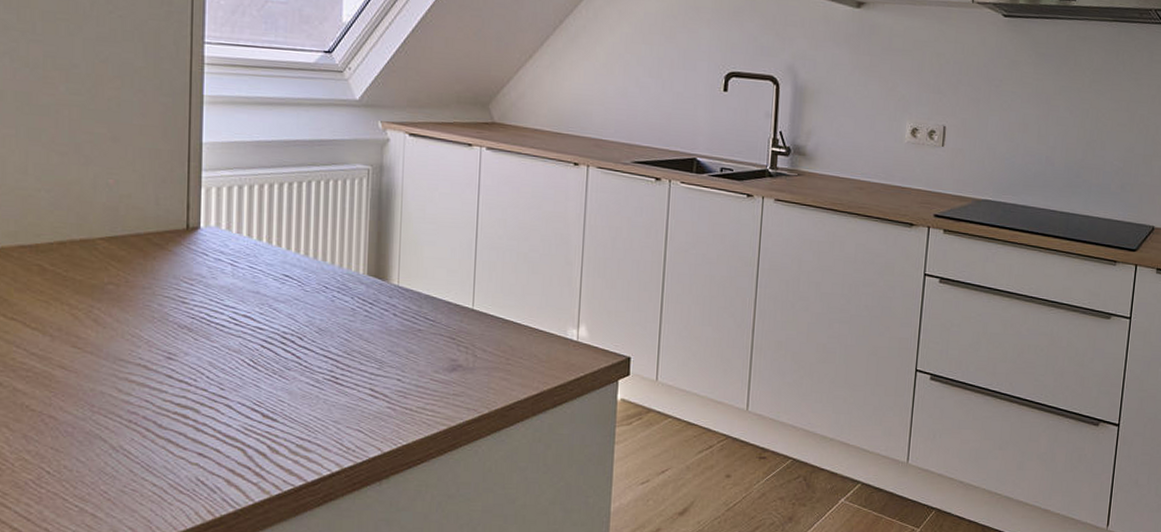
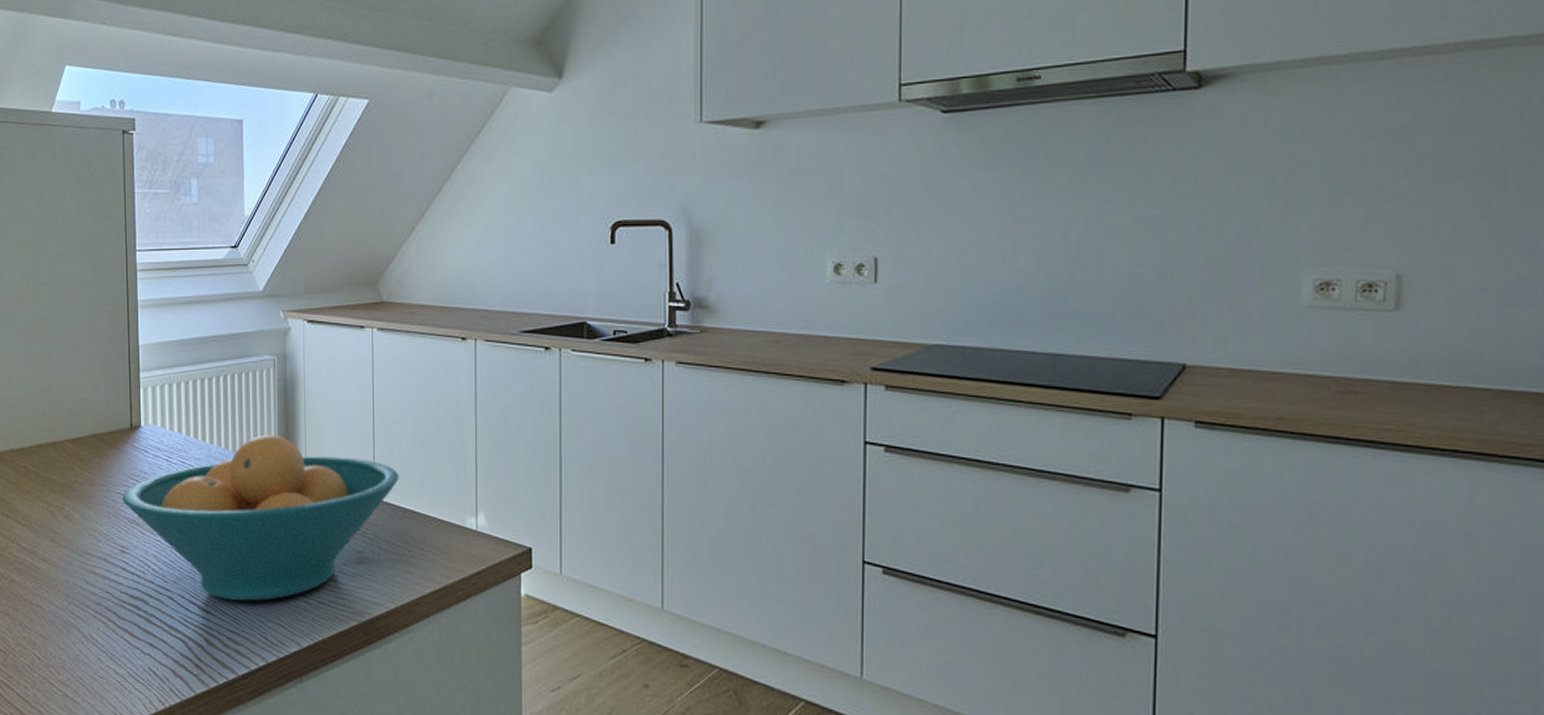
fruit bowl: none [170,243,501,408] -> present [122,434,399,601]

